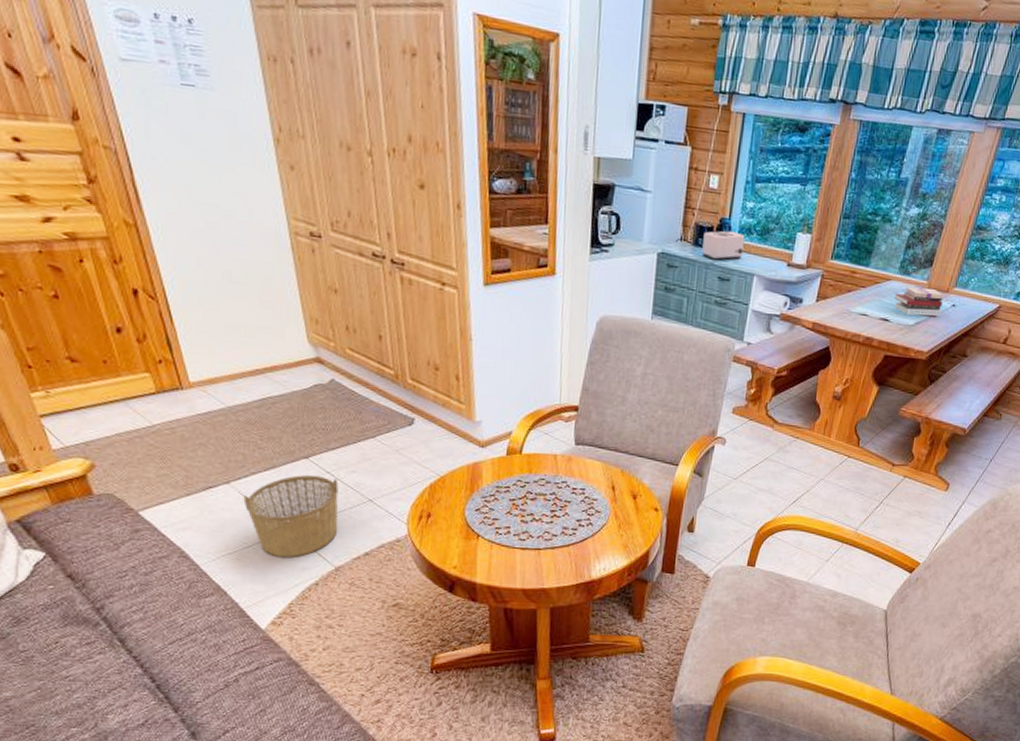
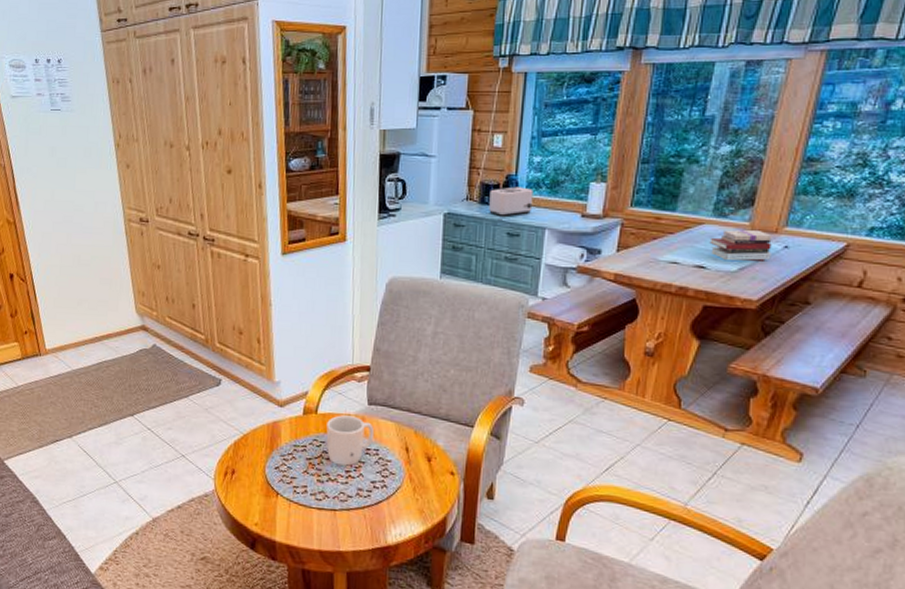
basket: present [243,474,339,558] -> none [81,431,157,508]
mug: none [531,455,582,506] -> present [326,415,375,466]

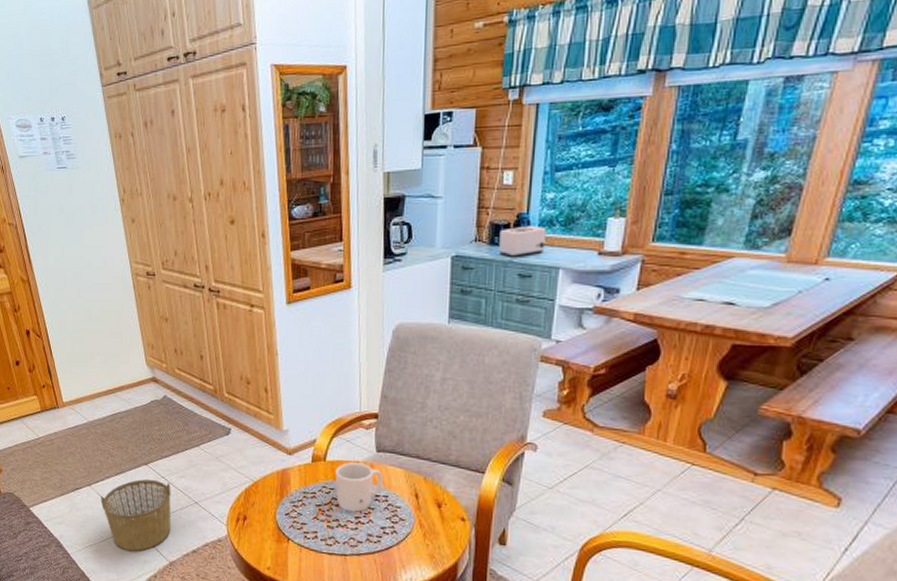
basket: none [81,431,157,508] -> present [100,479,172,552]
books: present [709,229,772,262] -> none [740,261,811,297]

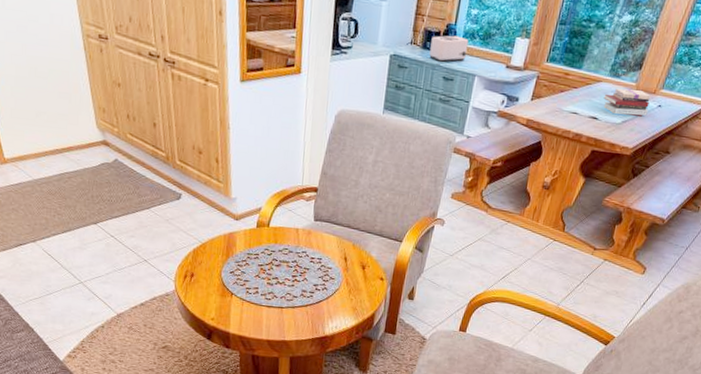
basket: present [100,479,172,552] -> none [46,237,121,305]
mug: present [335,462,384,513] -> none [276,229,319,272]
books: none [740,261,811,297] -> present [603,88,651,117]

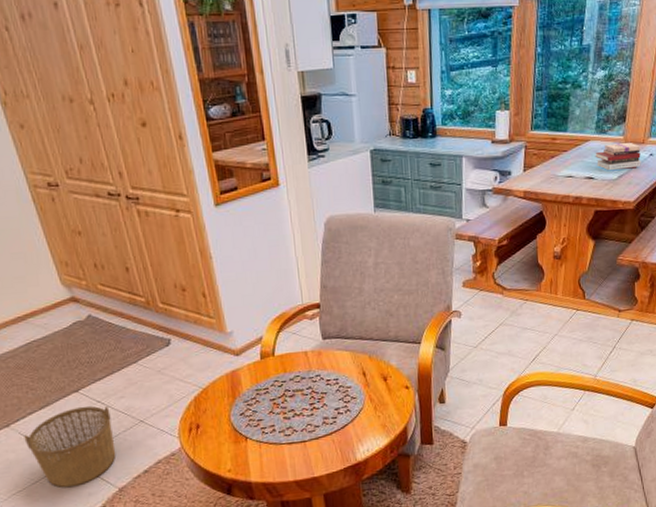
basket: none [46,237,121,305] -> present [24,406,116,488]
toaster: present [429,35,469,62] -> none [410,119,449,148]

